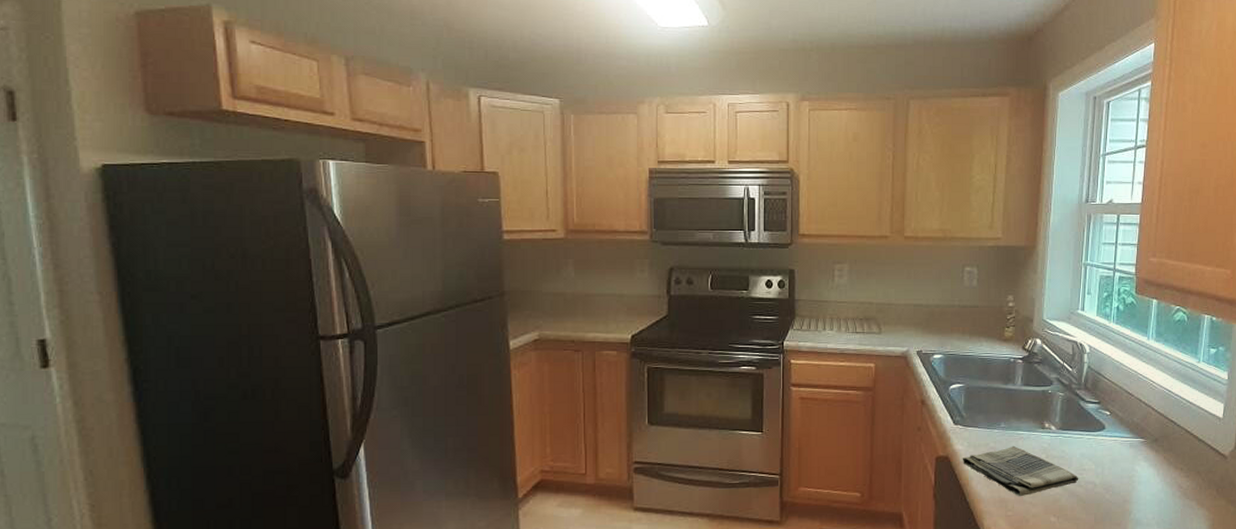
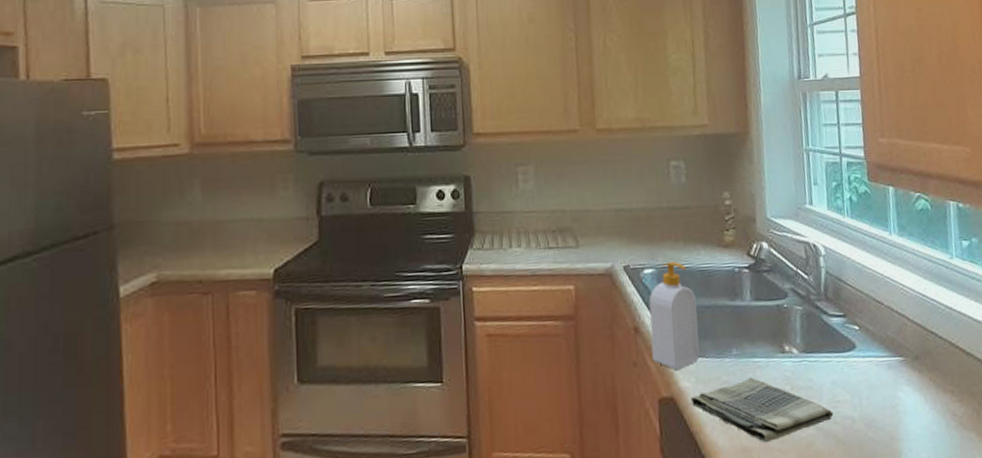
soap bottle: none [934,350,975,435] -> present [649,261,700,370]

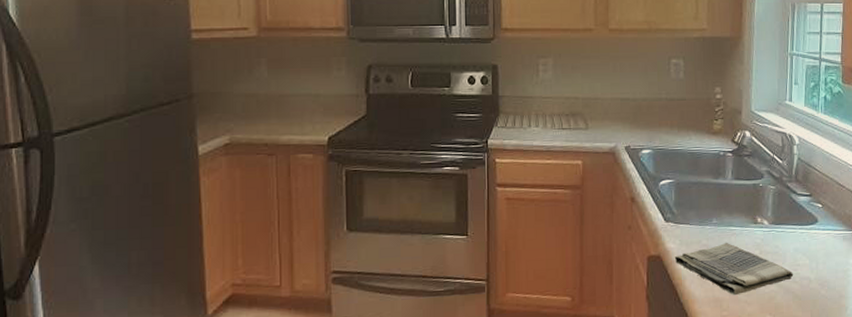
soap bottle: present [649,261,700,370] -> none [644,144,686,233]

